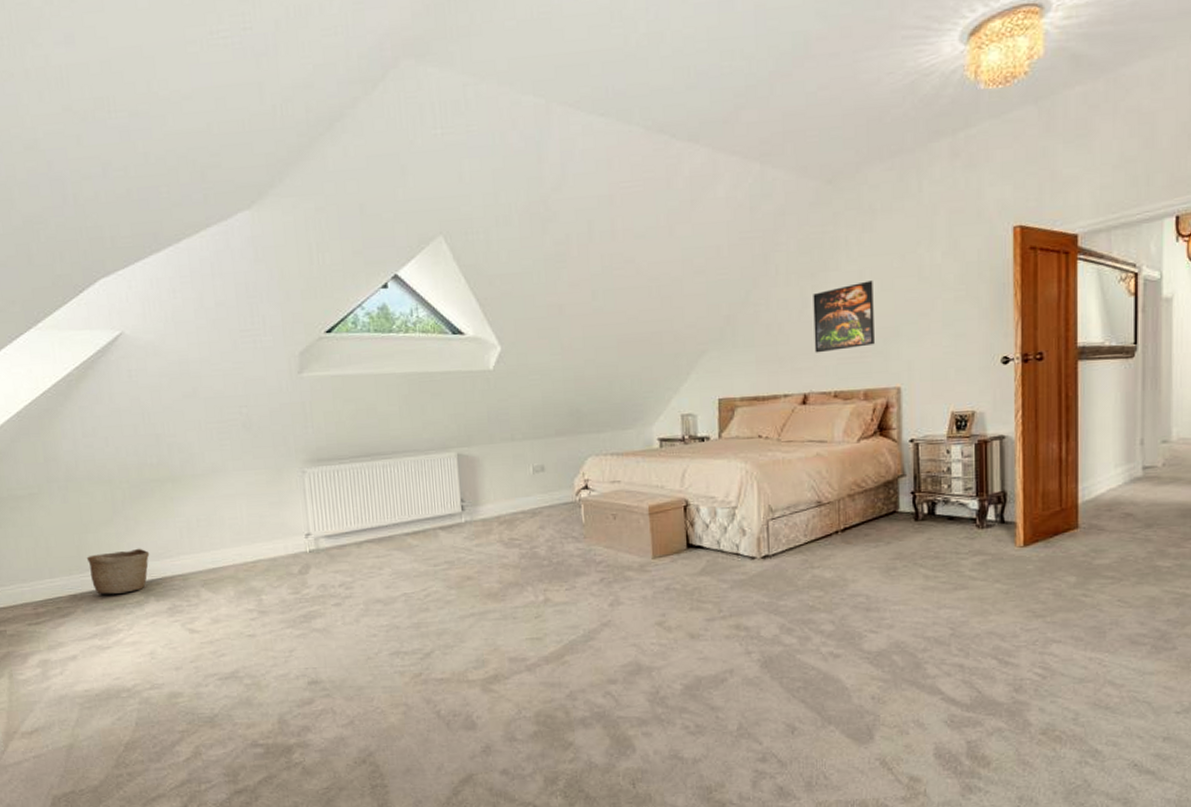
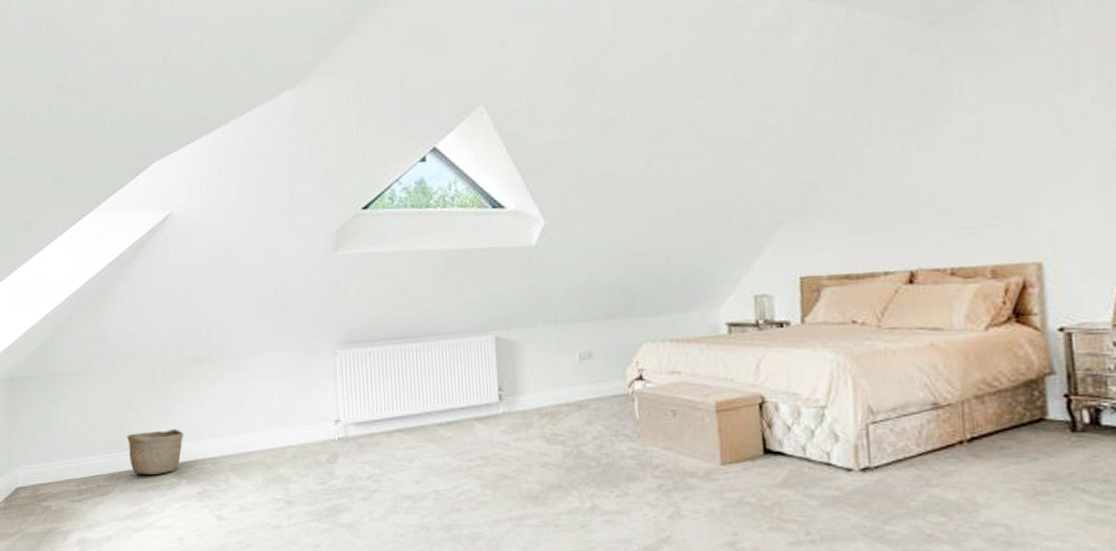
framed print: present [813,280,874,353] -> none [918,134,1003,222]

